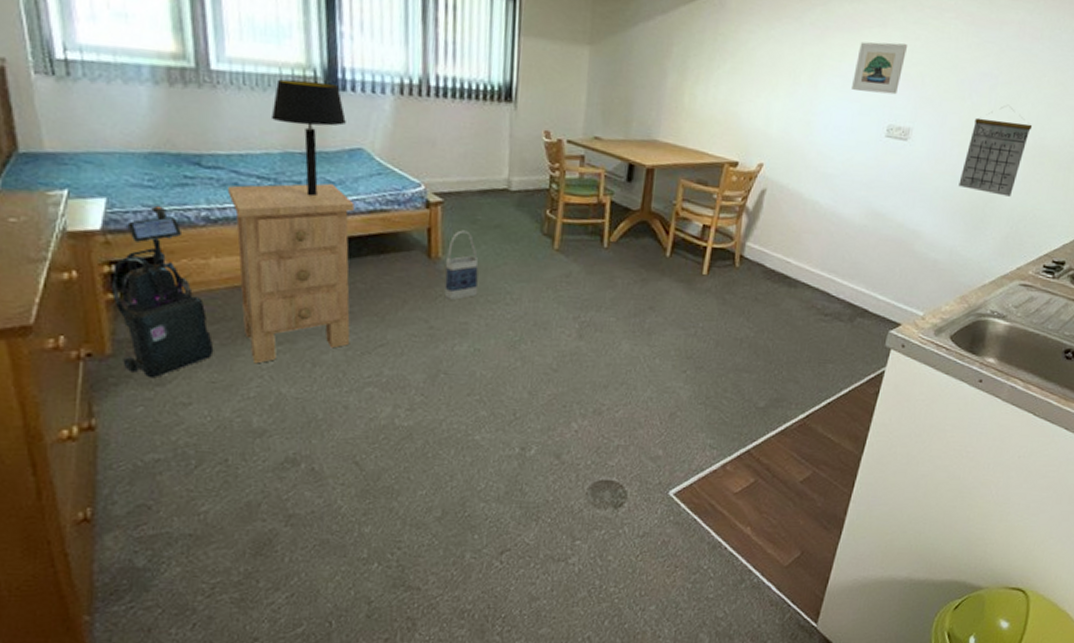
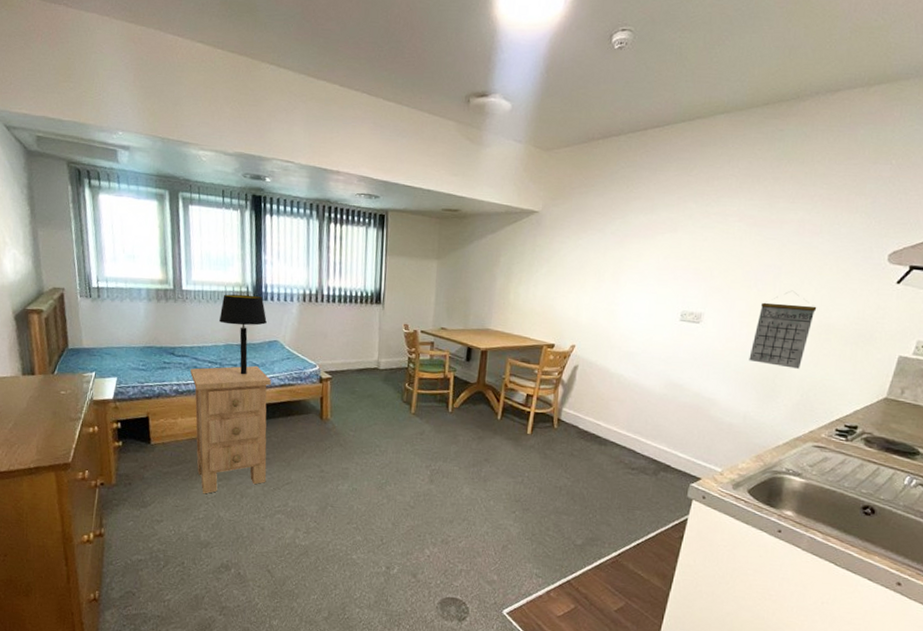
vacuum cleaner: present [111,205,214,379] -> none [117,382,178,502]
bag: present [444,230,479,300] -> none [331,399,356,451]
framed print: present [852,41,907,95] -> none [648,244,696,286]

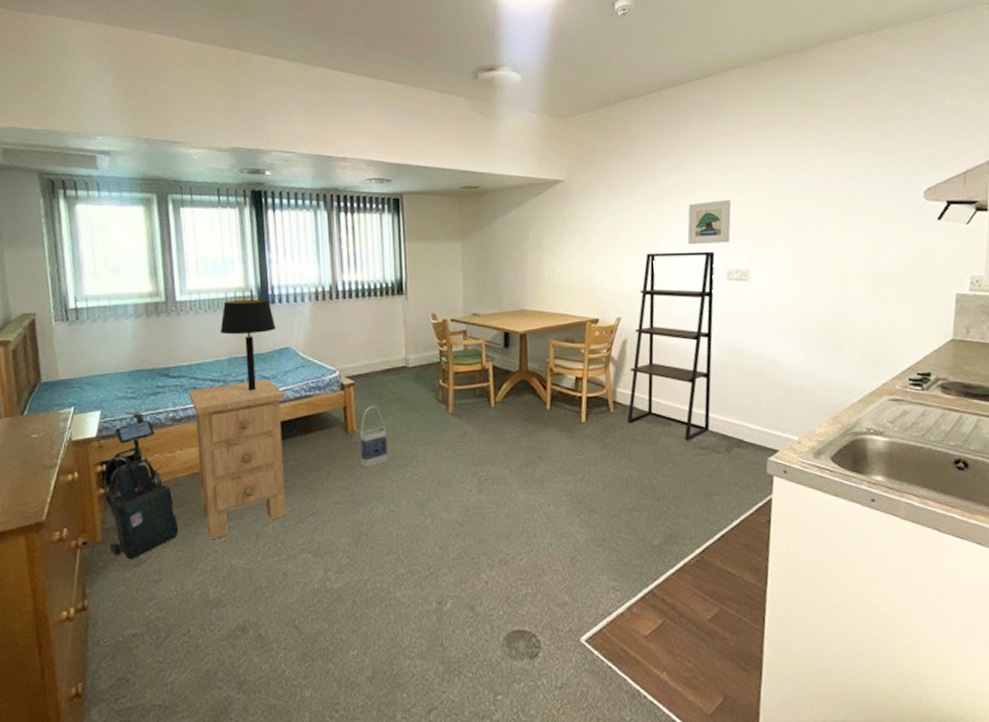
vacuum cleaner: none [117,382,178,502] -> present [102,412,179,560]
bag: none [331,399,356,451] -> present [361,405,389,467]
shelving unit: none [568,288,672,461] -> present [627,251,715,441]
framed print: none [648,244,696,286] -> present [687,200,731,244]
calendar: present [749,292,817,369] -> none [805,239,865,318]

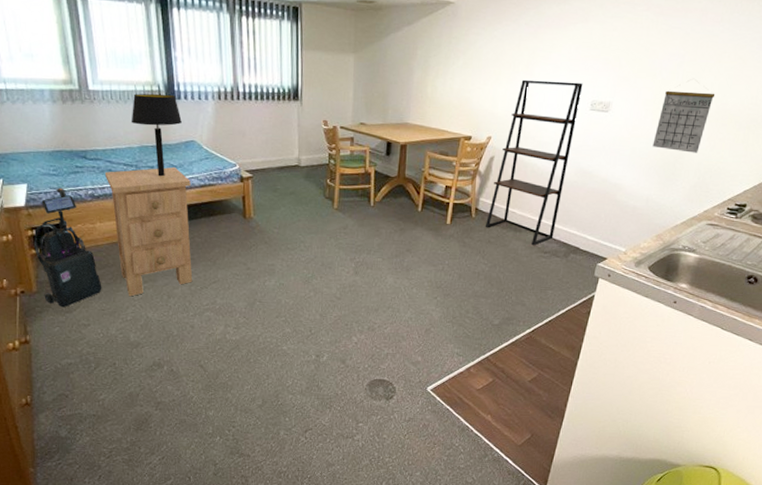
bag: present [361,405,389,467] -> none [256,197,281,248]
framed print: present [687,200,731,244] -> none [561,34,606,76]
calendar: none [805,239,865,318] -> present [652,80,716,153]

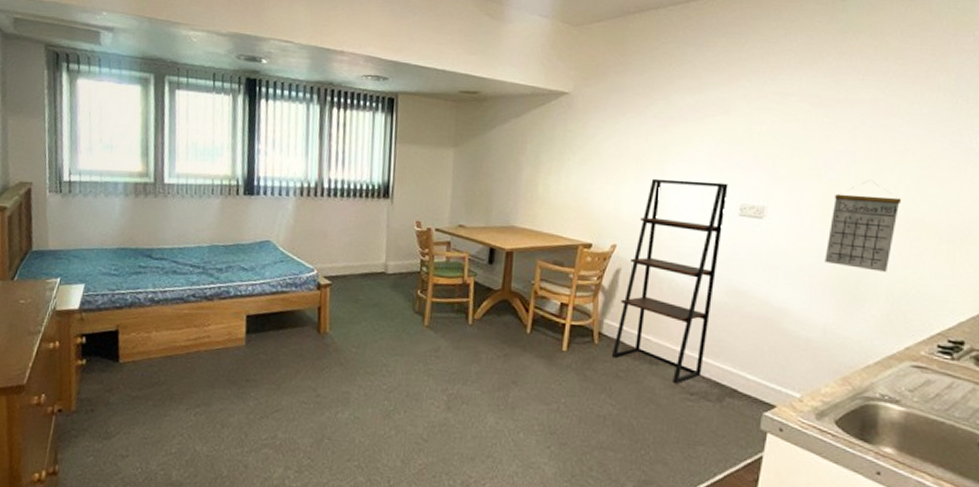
vacuum cleaner: present [33,187,102,308] -> none [80,289,148,433]
nightstand: present [104,166,193,297] -> none [168,269,262,424]
table lamp: present [131,93,182,177] -> none [203,188,259,281]

